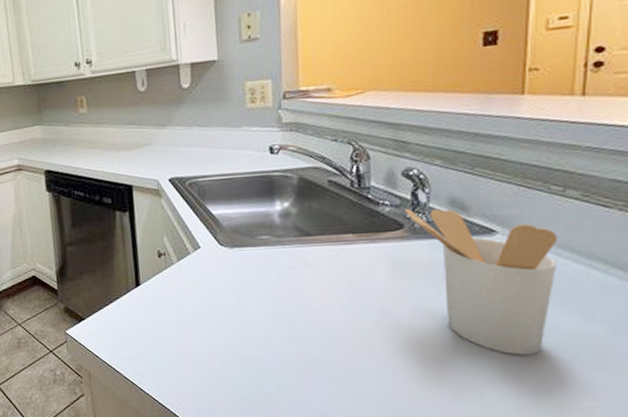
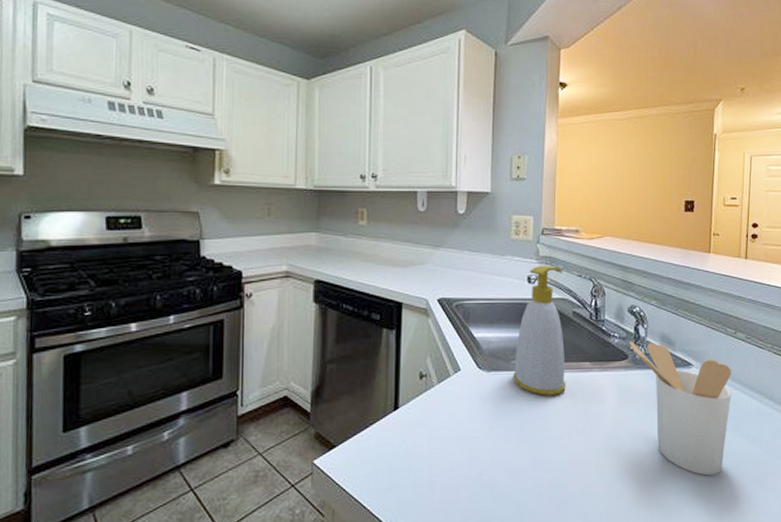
soap bottle: none [258,131,324,271] -> present [512,265,566,396]

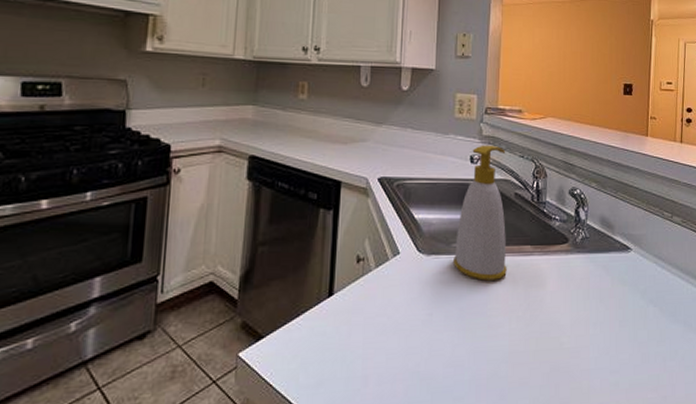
utensil holder: present [630,341,732,476] -> none [570,224,669,364]

